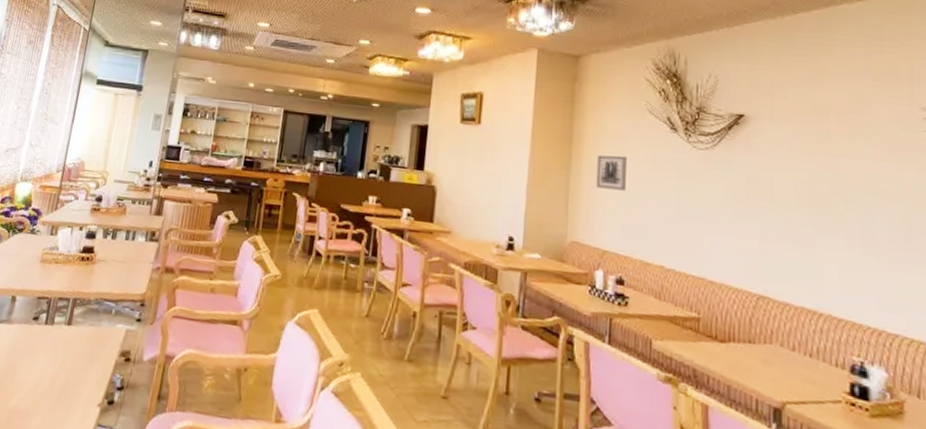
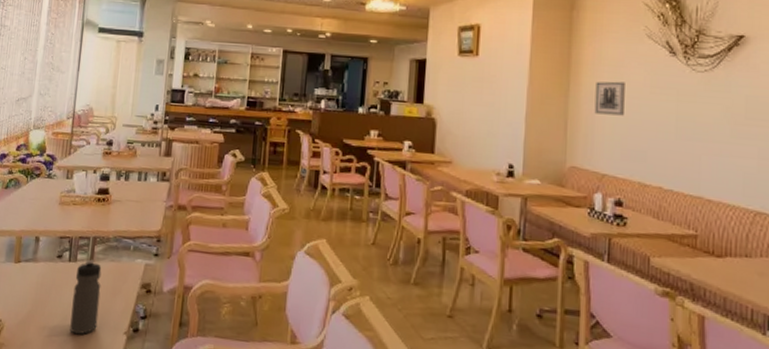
water bottle: none [39,322,80,406] -> present [70,259,102,335]

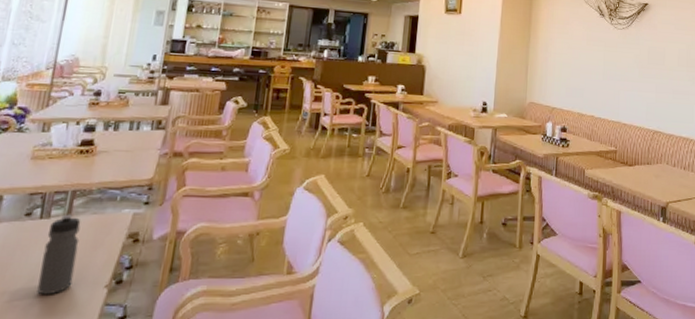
wall art: present [594,81,625,116] -> none [548,35,570,62]

